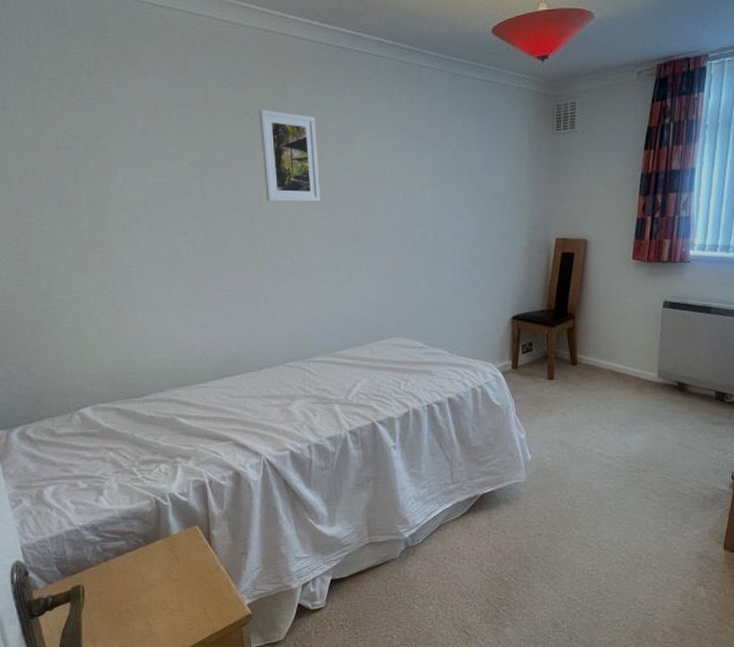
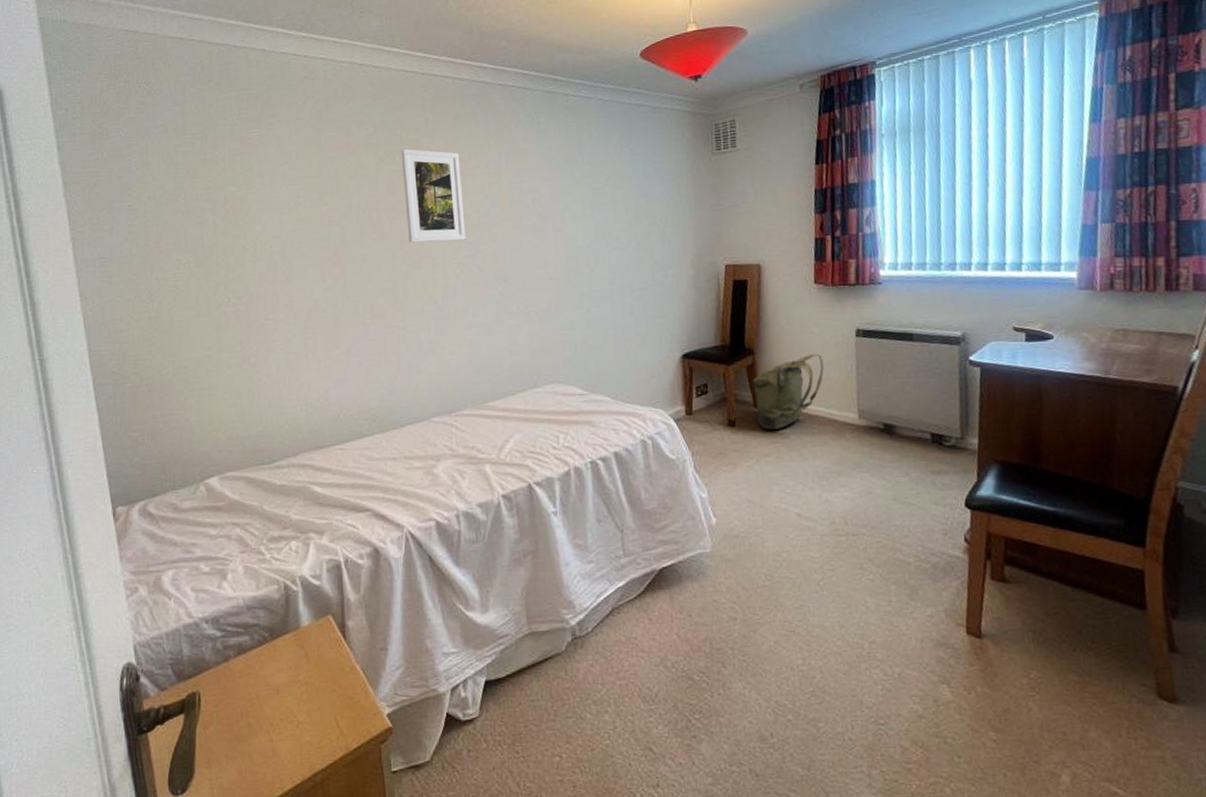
backpack: none [571,320,633,384] -> present [752,353,824,430]

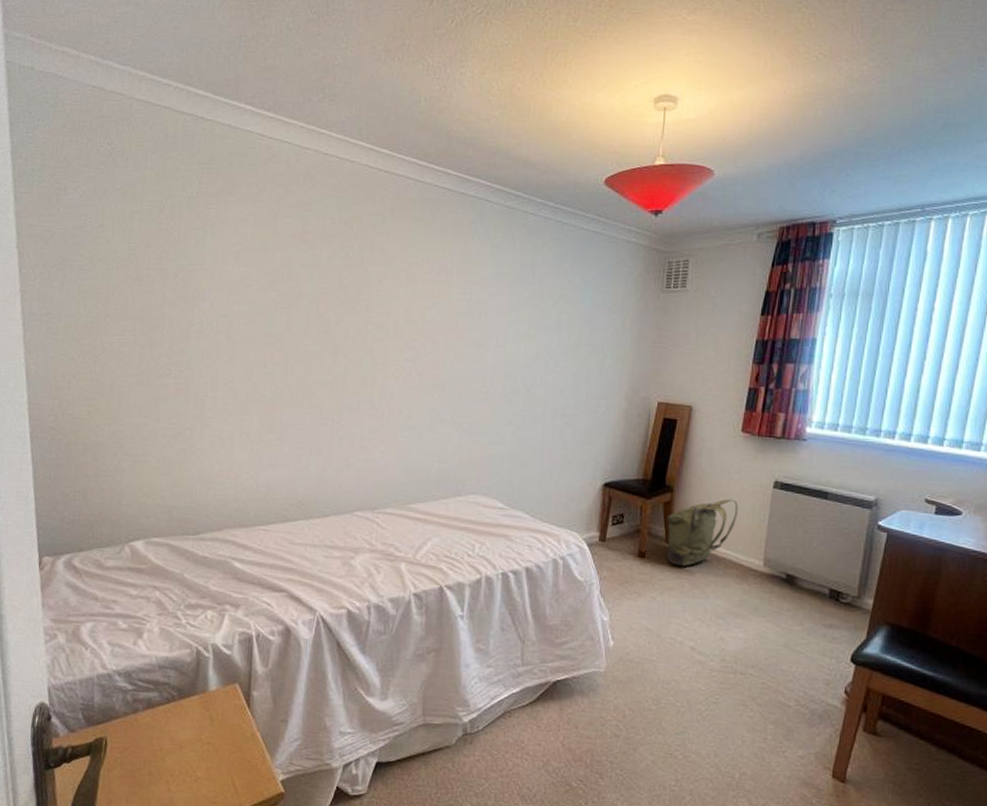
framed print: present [401,148,466,243] -> none [352,244,413,344]

